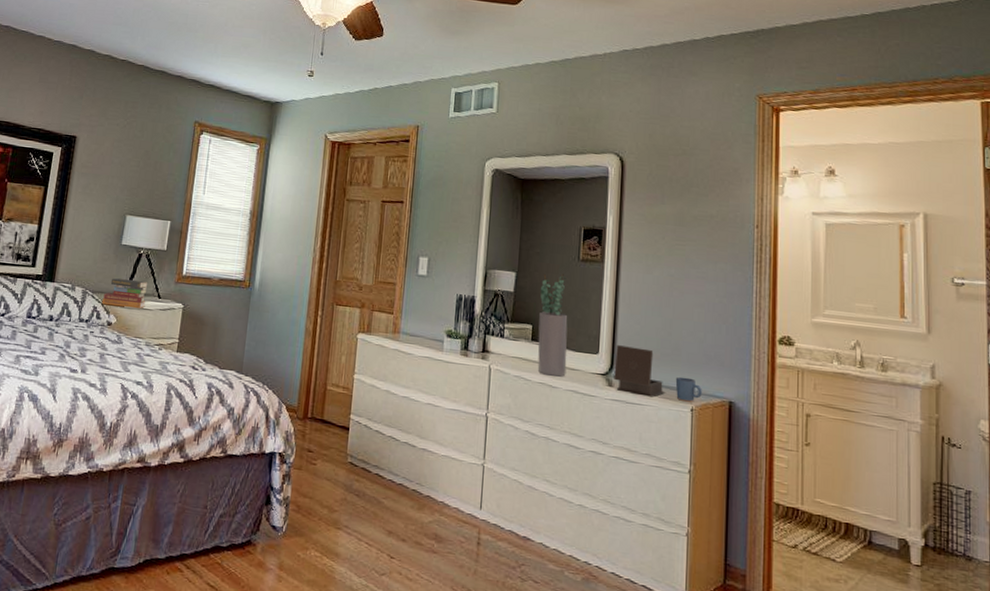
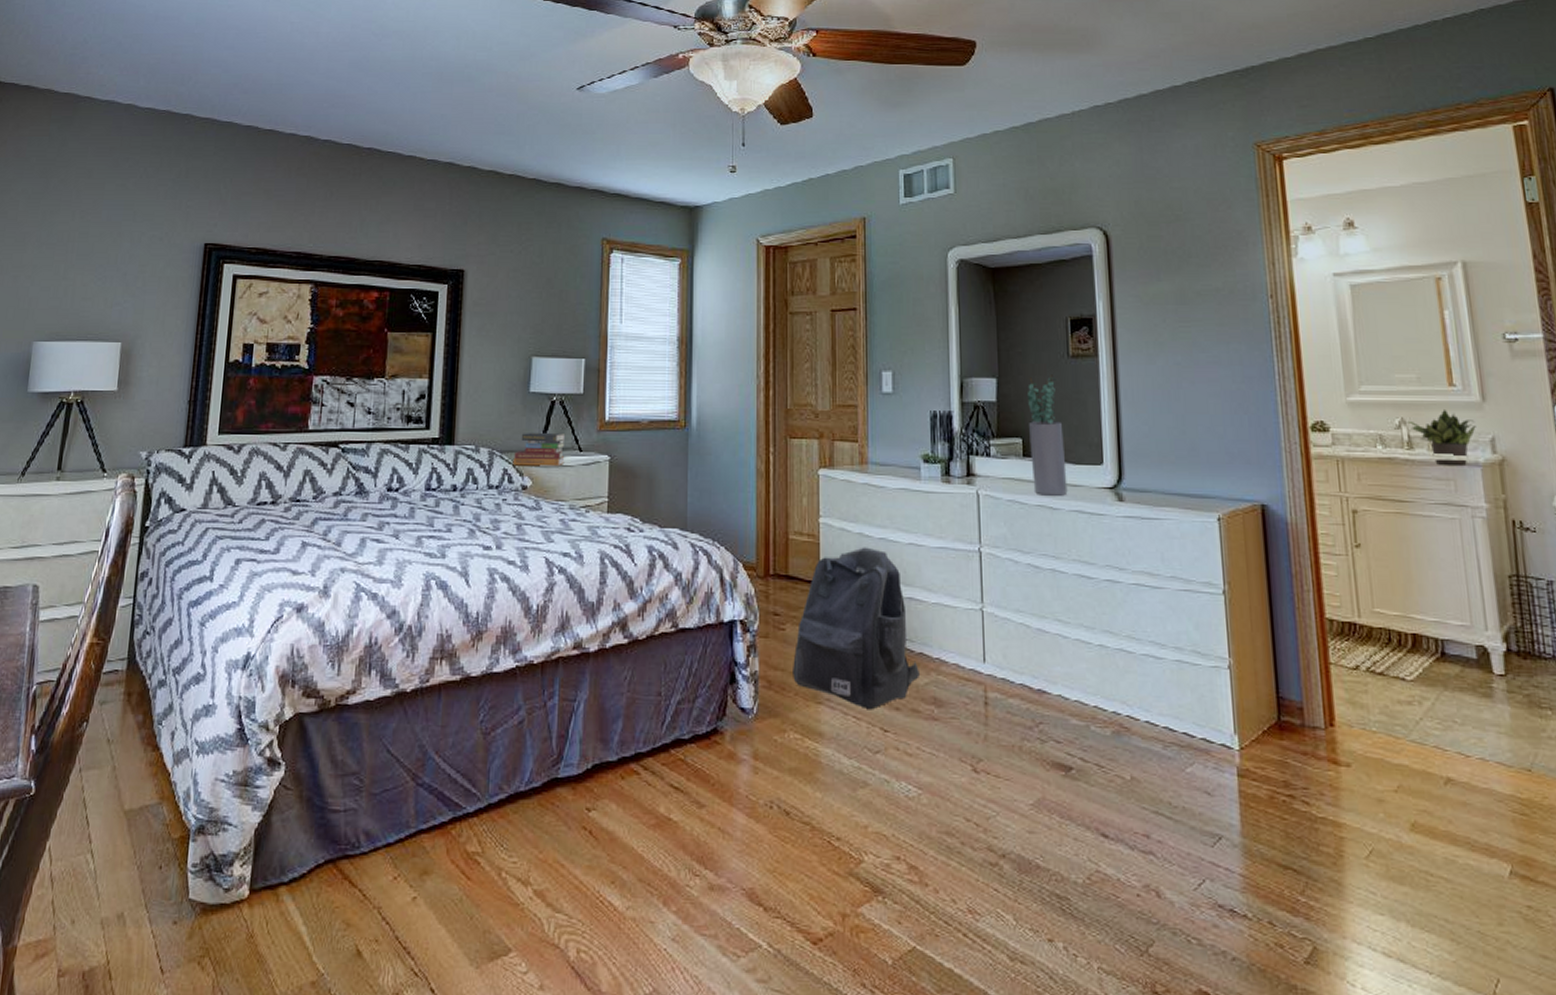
backpack: none [318,402,426,539] -> present [793,547,921,710]
jewelry box: present [614,345,665,398] -> none [1122,452,1186,509]
mug: present [675,376,702,402] -> none [1196,481,1229,510]
potted plant: none [861,336,920,387] -> present [1406,408,1476,467]

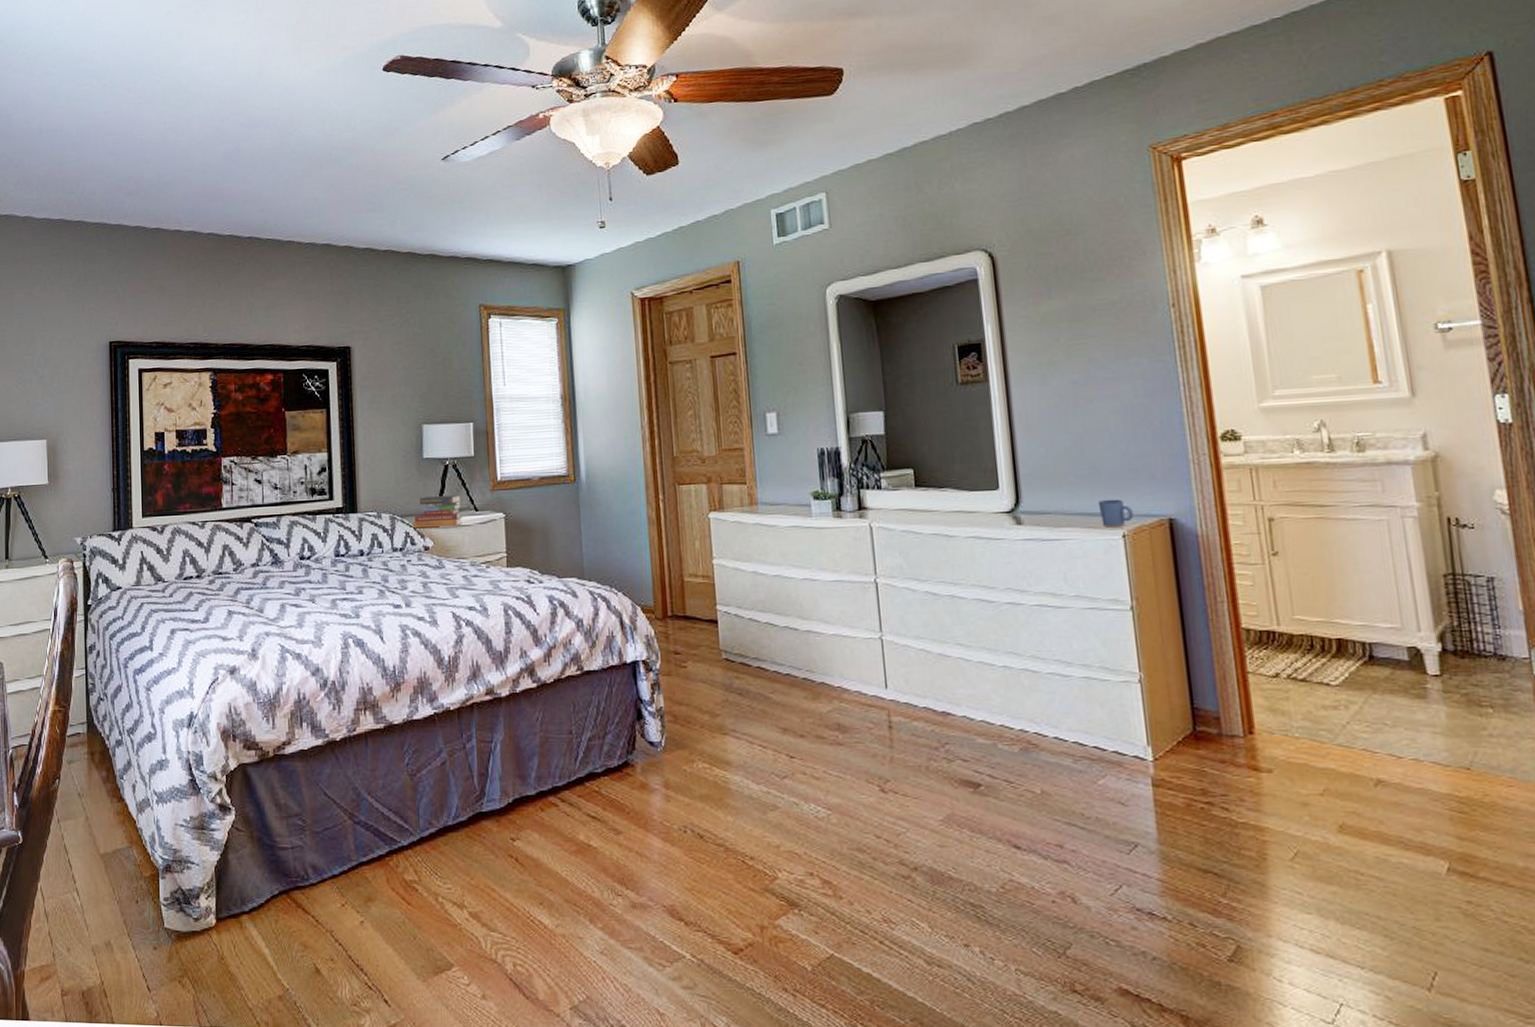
backpack: present [793,547,921,710] -> none [696,584,823,738]
vase: present [1026,374,1068,497] -> none [915,403,963,525]
mug: none [1196,481,1229,510] -> present [1098,499,1134,528]
potted plant: present [1406,408,1476,467] -> none [1326,407,1405,467]

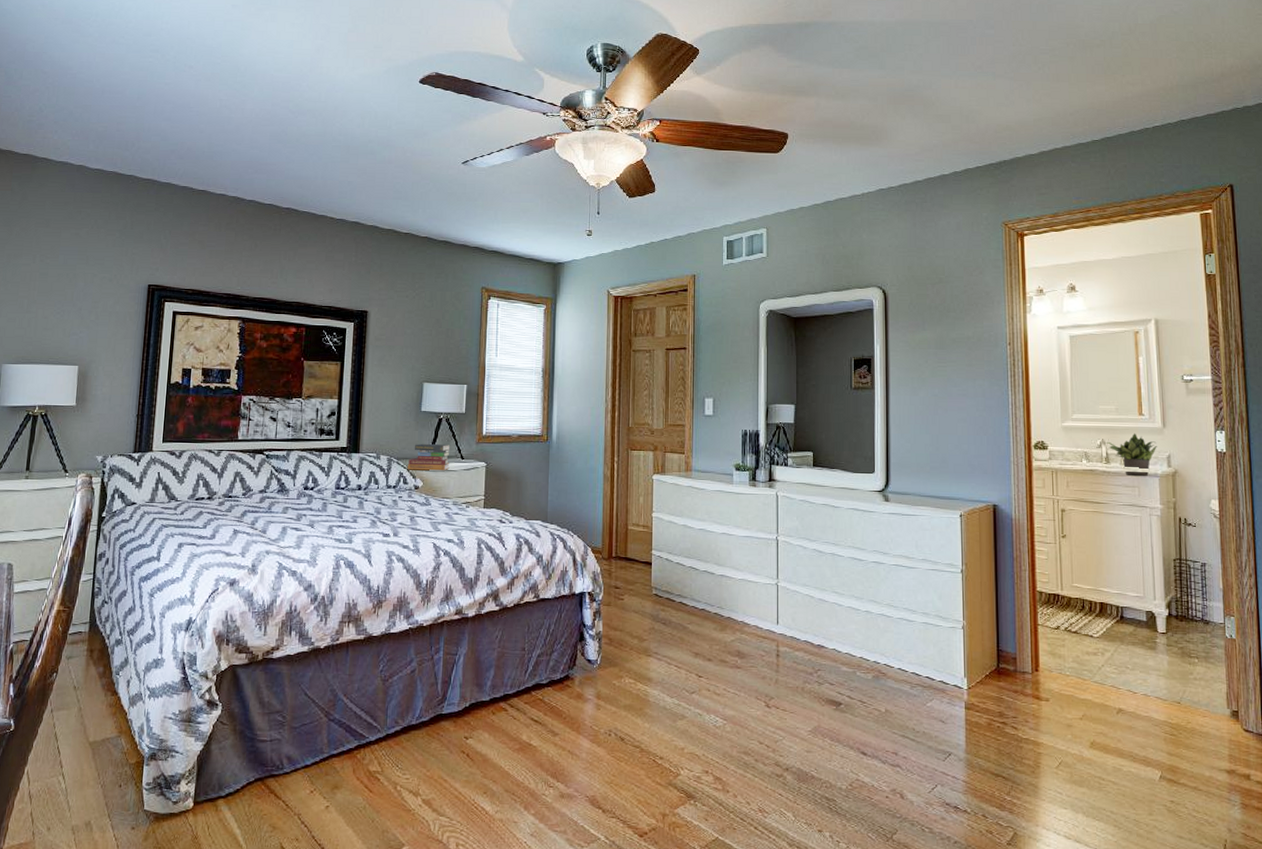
mug: present [1098,499,1134,528] -> none [944,486,969,509]
potted plant: none [1326,407,1405,467] -> present [1106,432,1157,477]

